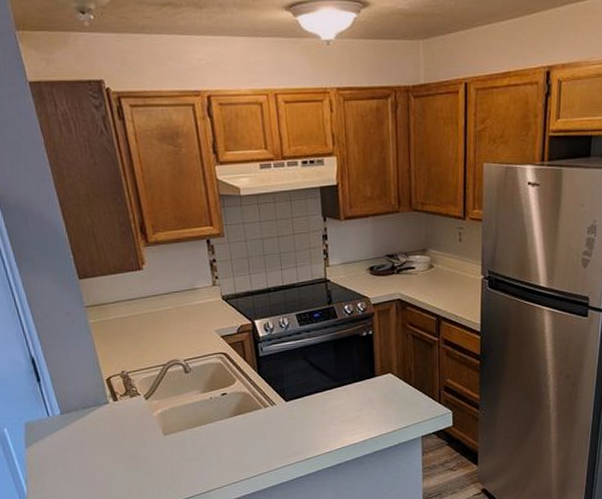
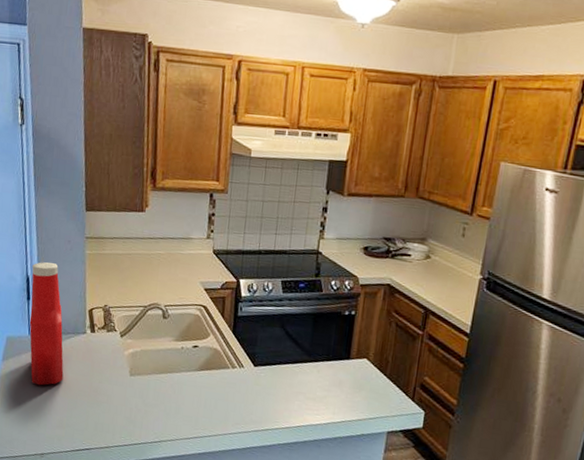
ketchup bottle: none [34,338,95,464] -> present [29,262,64,386]

